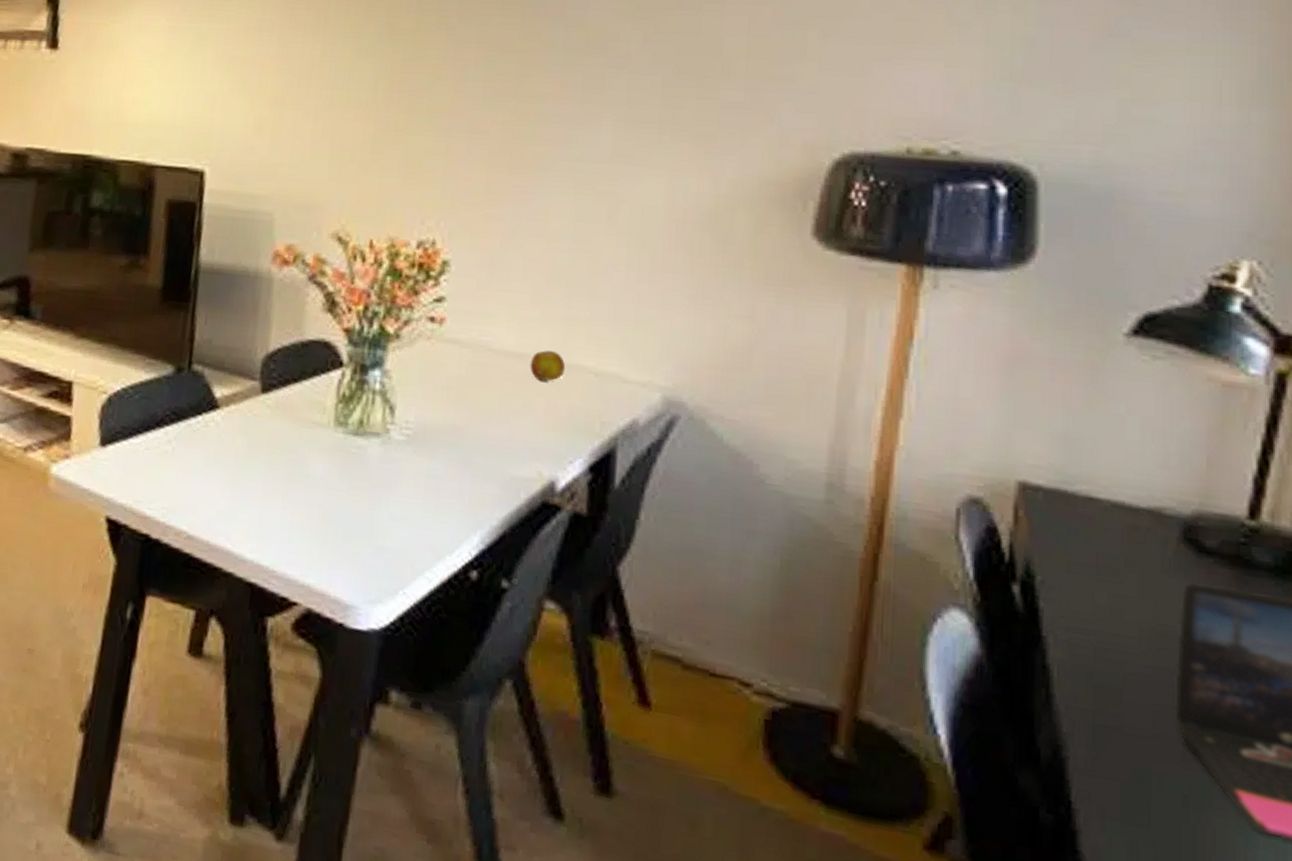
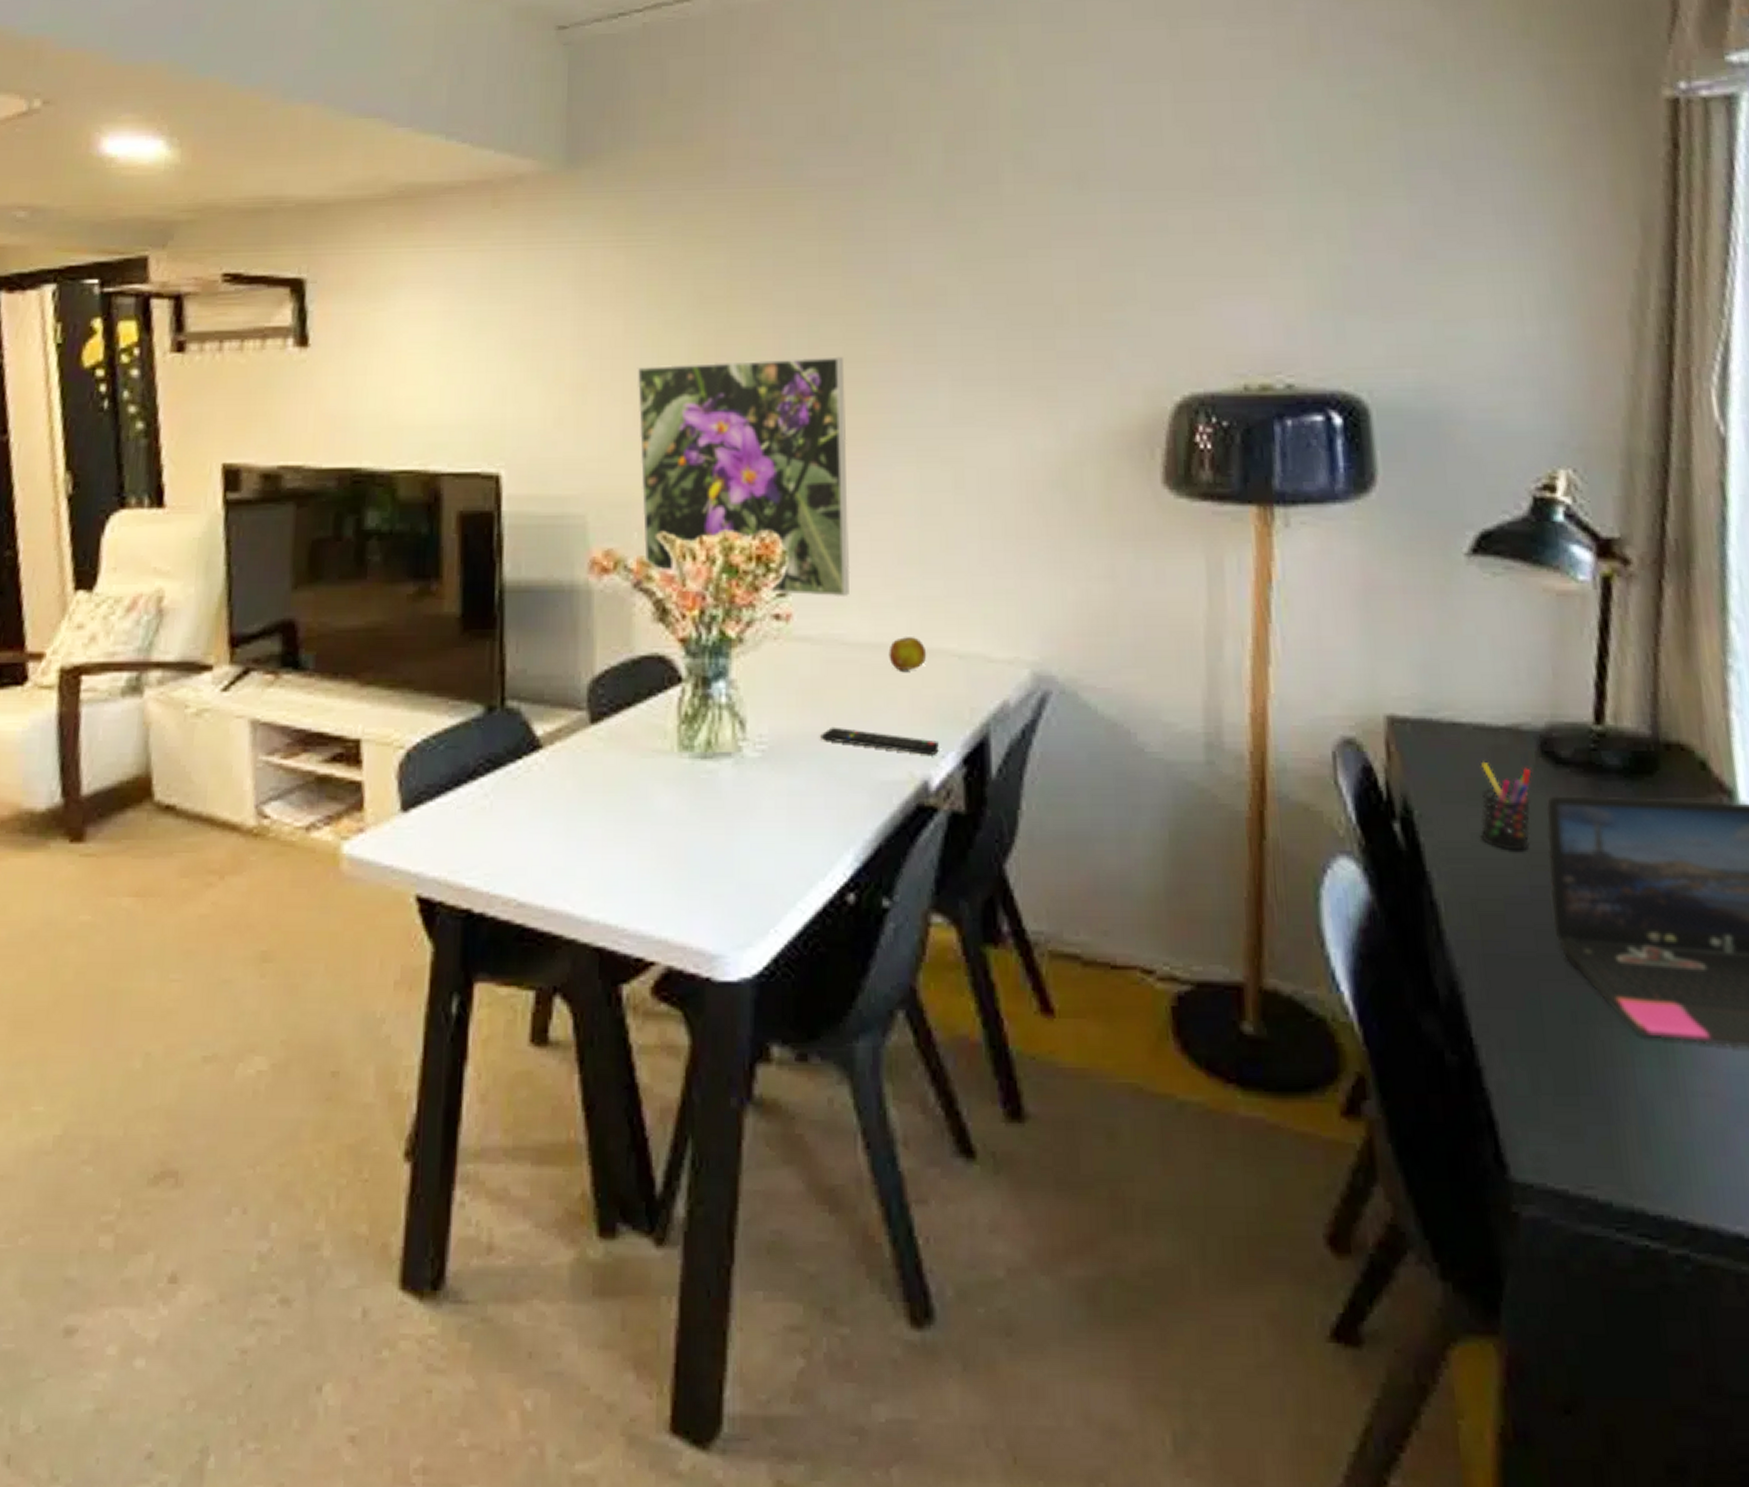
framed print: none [320,86,515,308] -> present [636,356,851,598]
remote control: none [460,422,568,460] -> present [820,727,939,755]
pen holder: none [1105,538,1170,631] -> present [1480,761,1532,851]

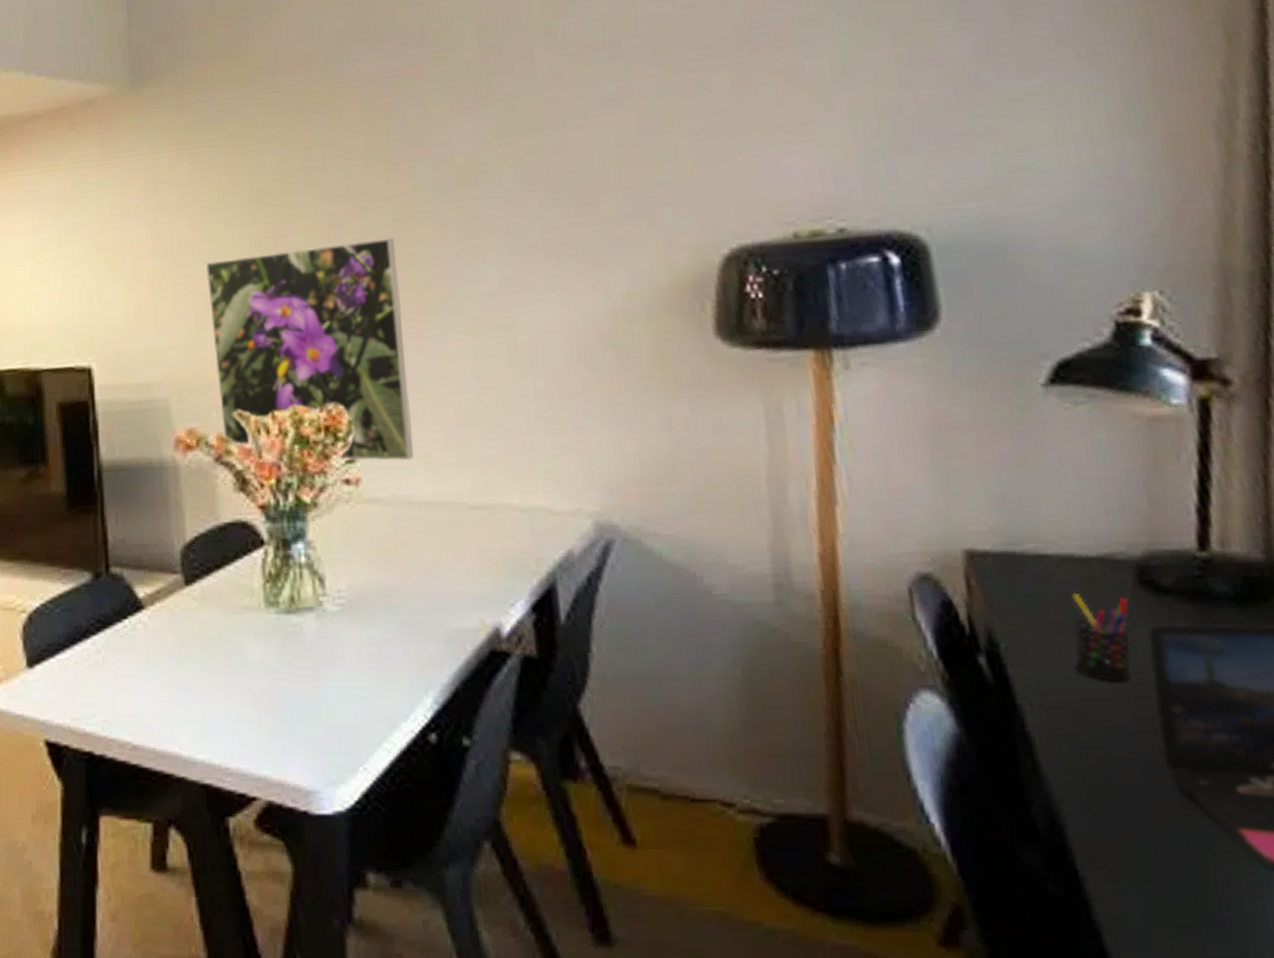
remote control: present [820,727,939,755] -> none [395,580,508,604]
fruit: present [888,637,927,671] -> none [454,494,491,527]

